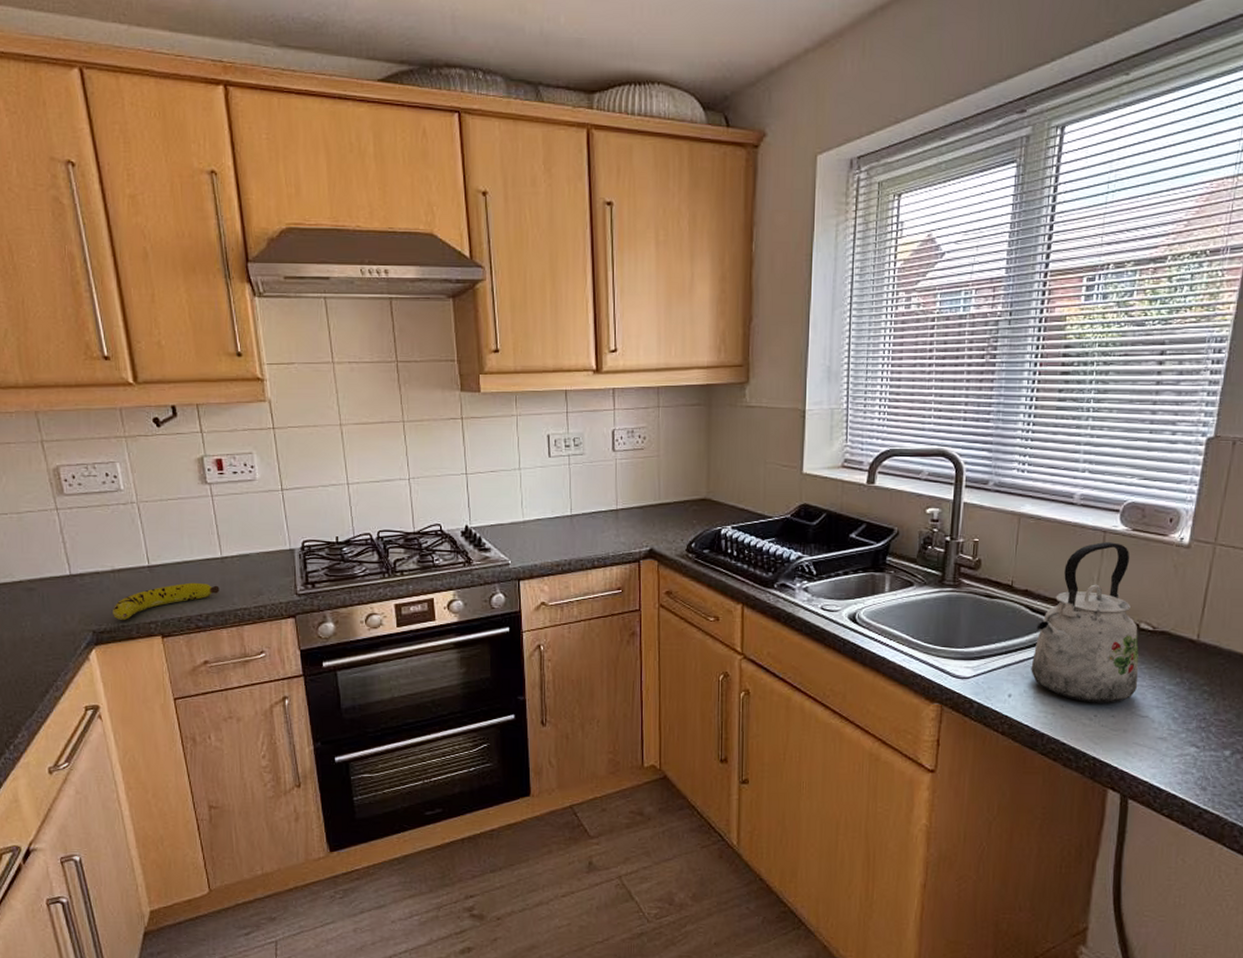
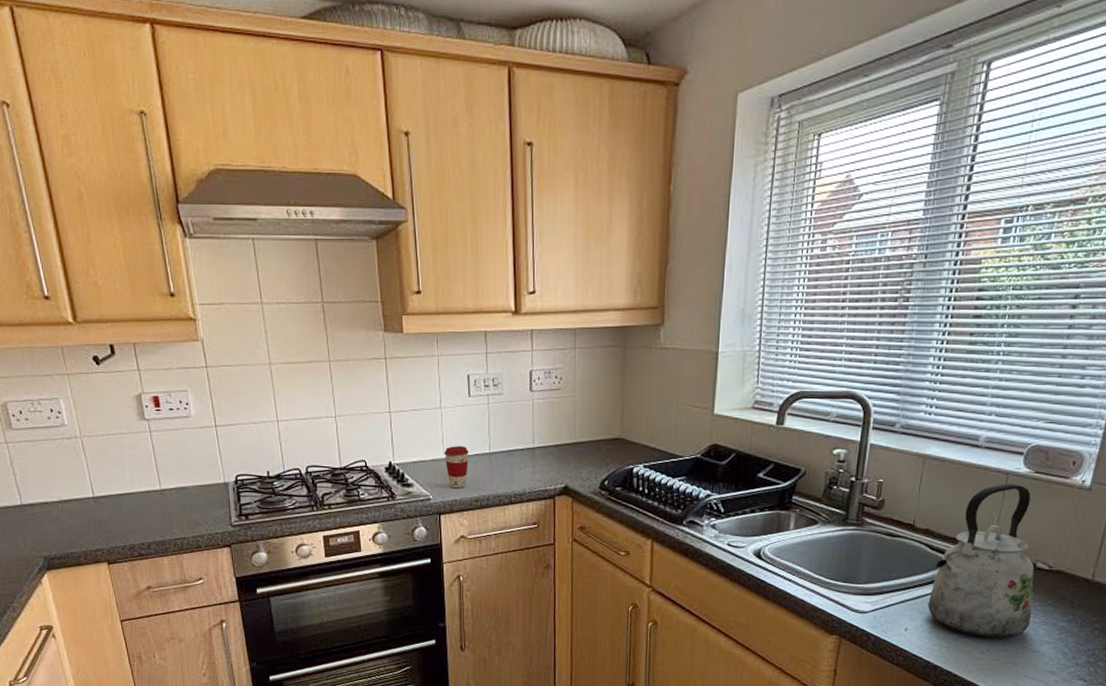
fruit: present [113,582,220,620] -> none [62,513,160,547]
coffee cup: none [524,507,549,553] -> present [444,445,469,489]

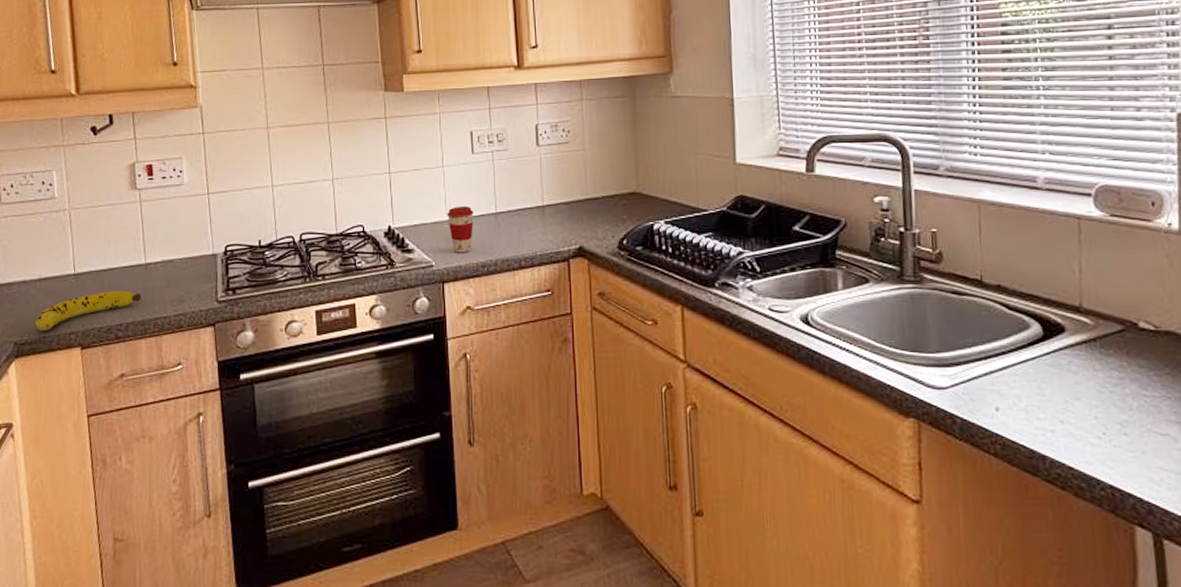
fruit: none [62,513,160,547] -> present [35,290,141,331]
kettle: present [927,484,1035,638] -> none [1017,230,1149,418]

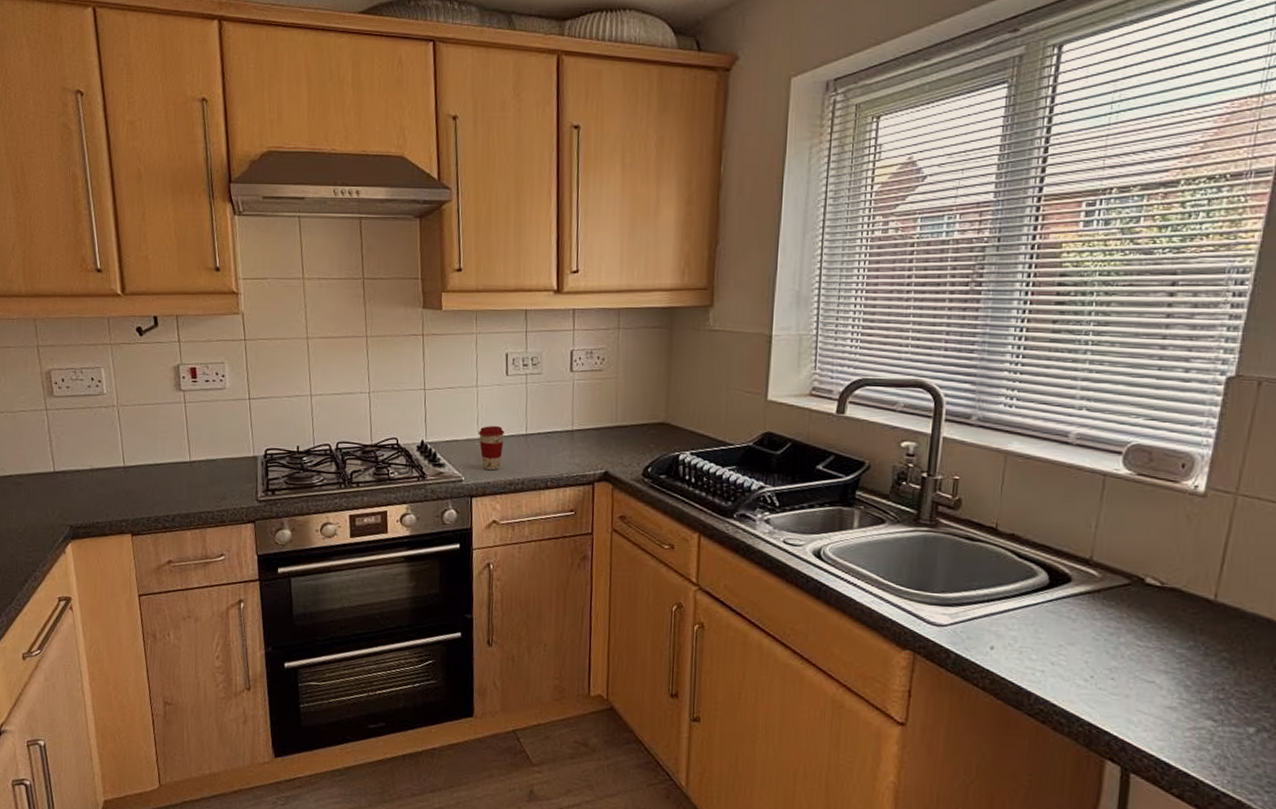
fruit: present [35,290,141,331] -> none [89,484,187,517]

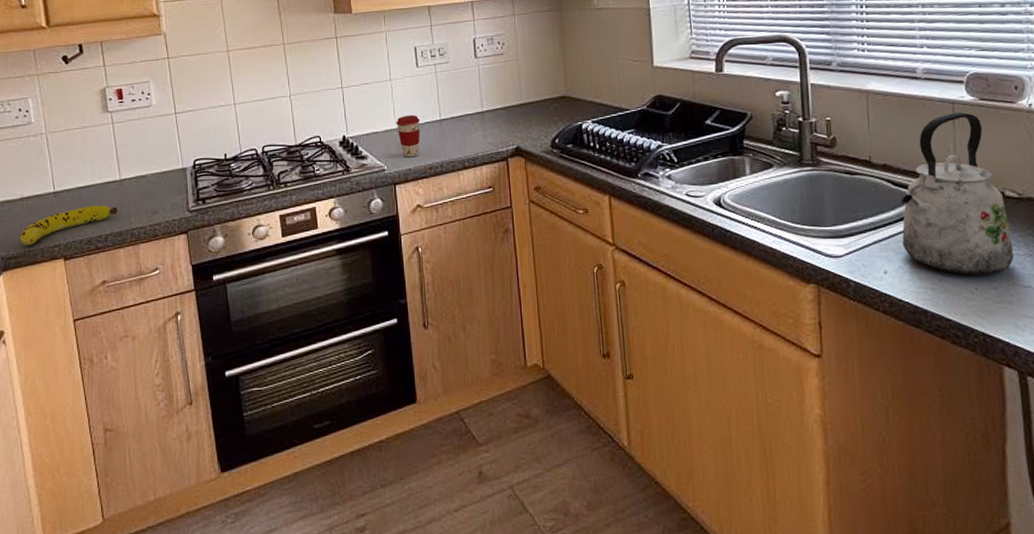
fruit: none [89,484,187,517] -> present [20,205,118,245]
kettle: none [1017,486,1145,664] -> present [901,112,1014,276]

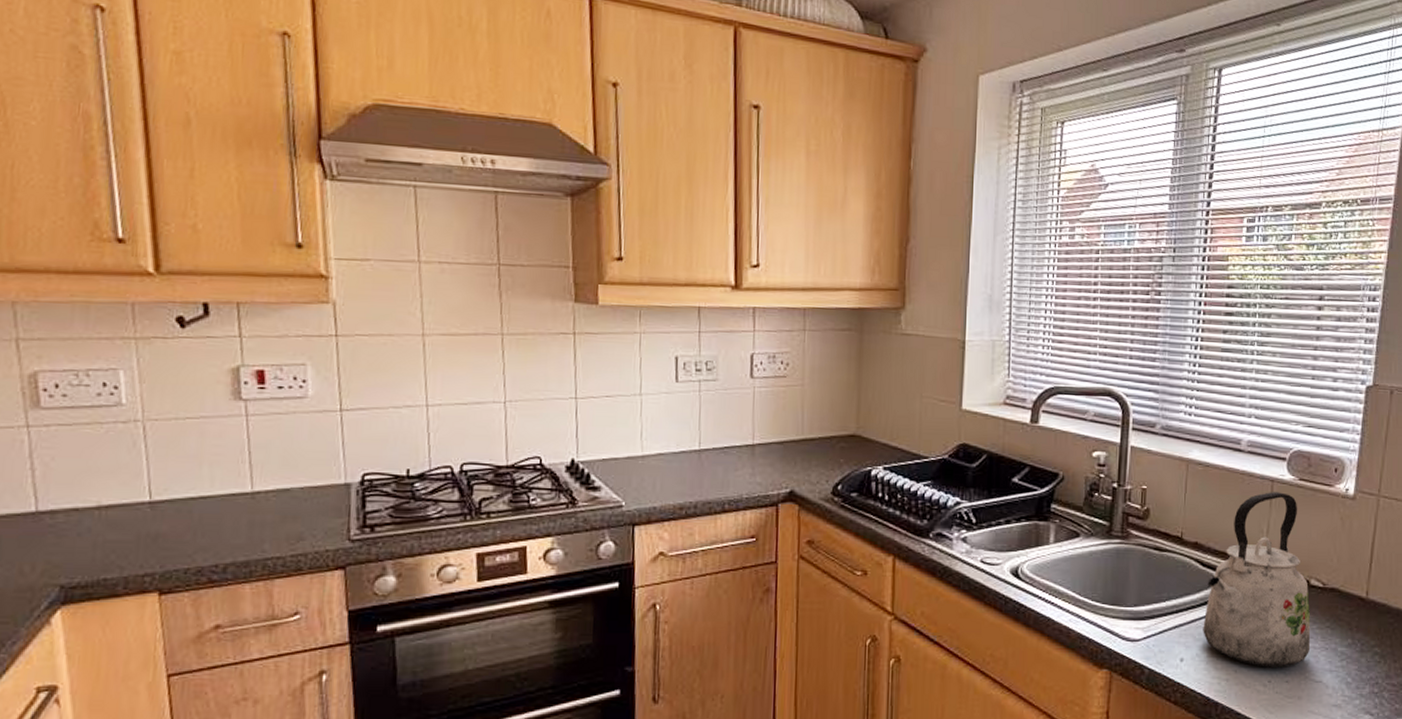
fruit: present [20,205,118,245] -> none [92,523,246,571]
coffee cup: present [396,114,420,158] -> none [643,440,673,493]

